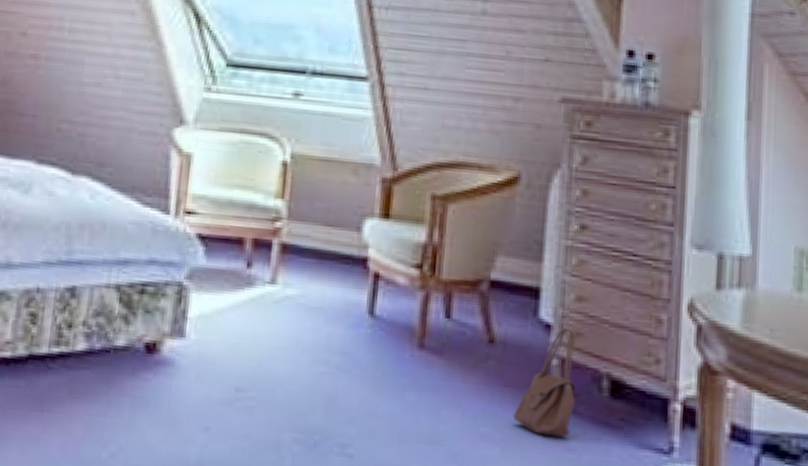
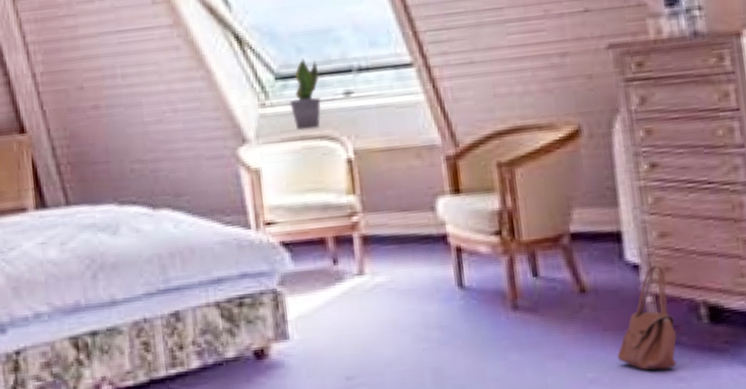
potted plant: none [235,50,272,125] -> present [289,58,322,131]

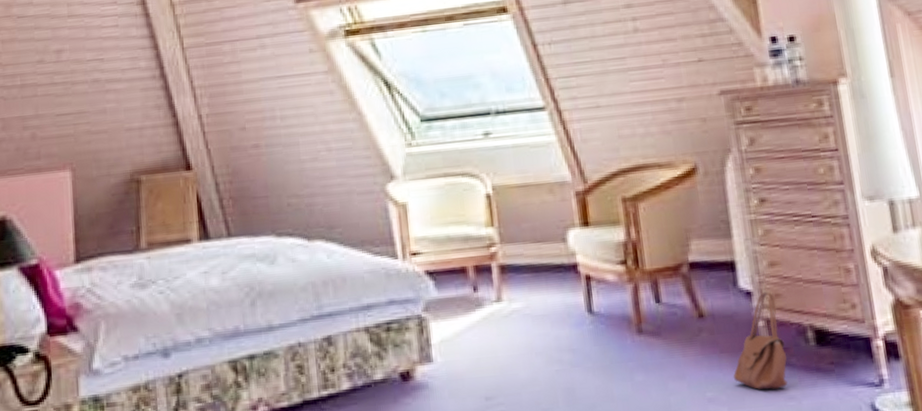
potted plant: present [289,58,322,131] -> none [433,102,463,168]

